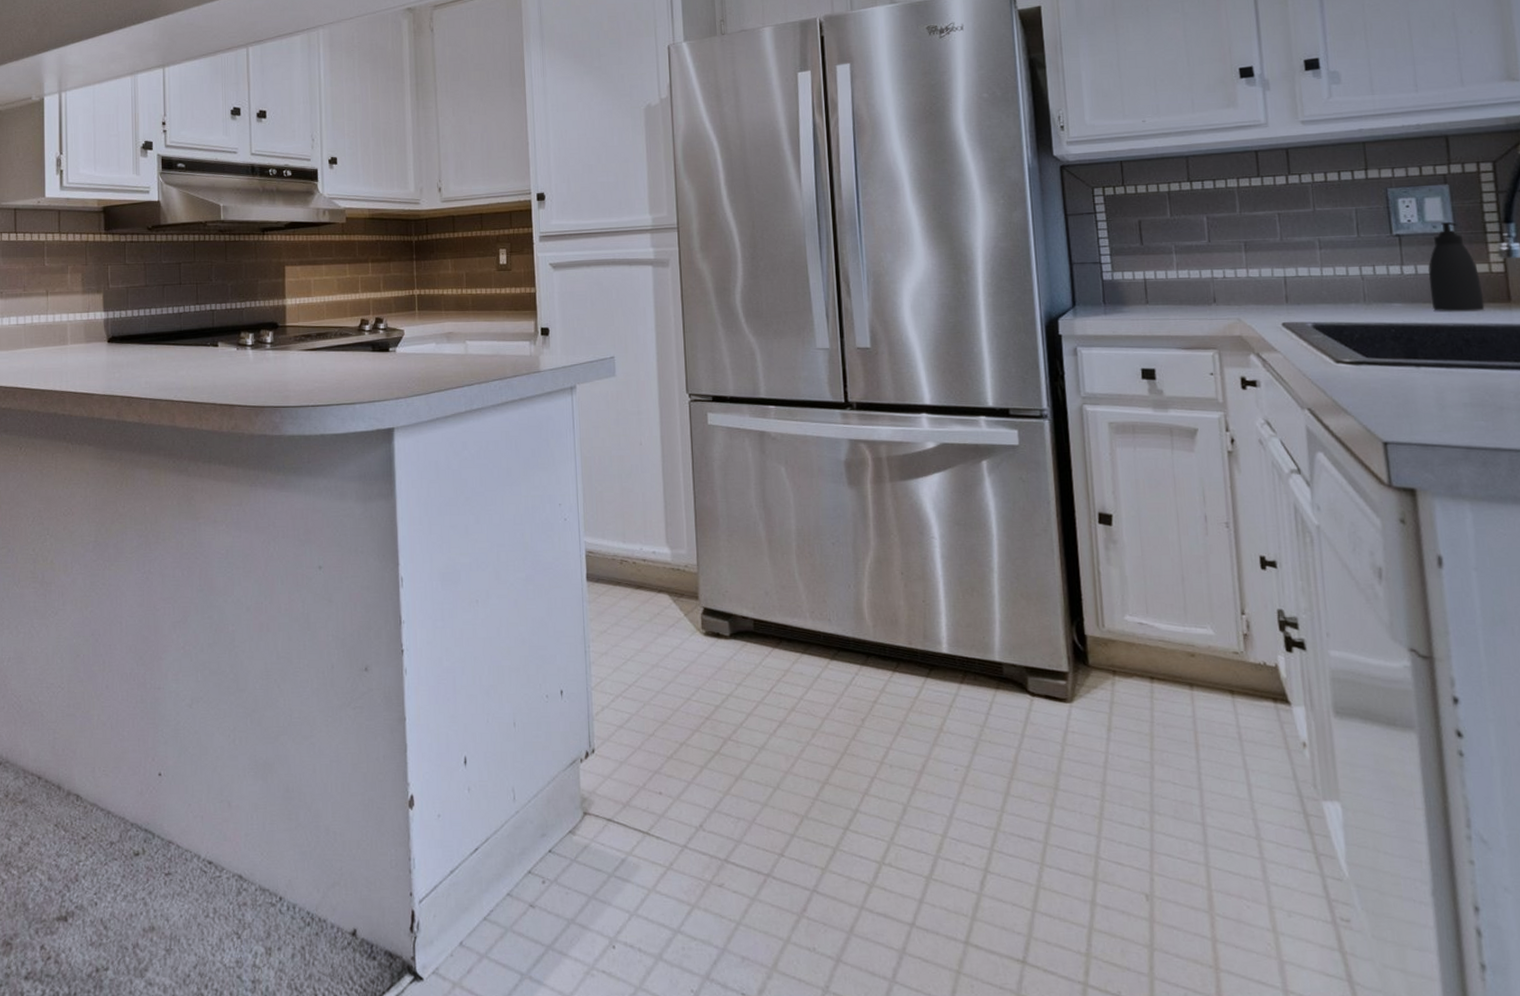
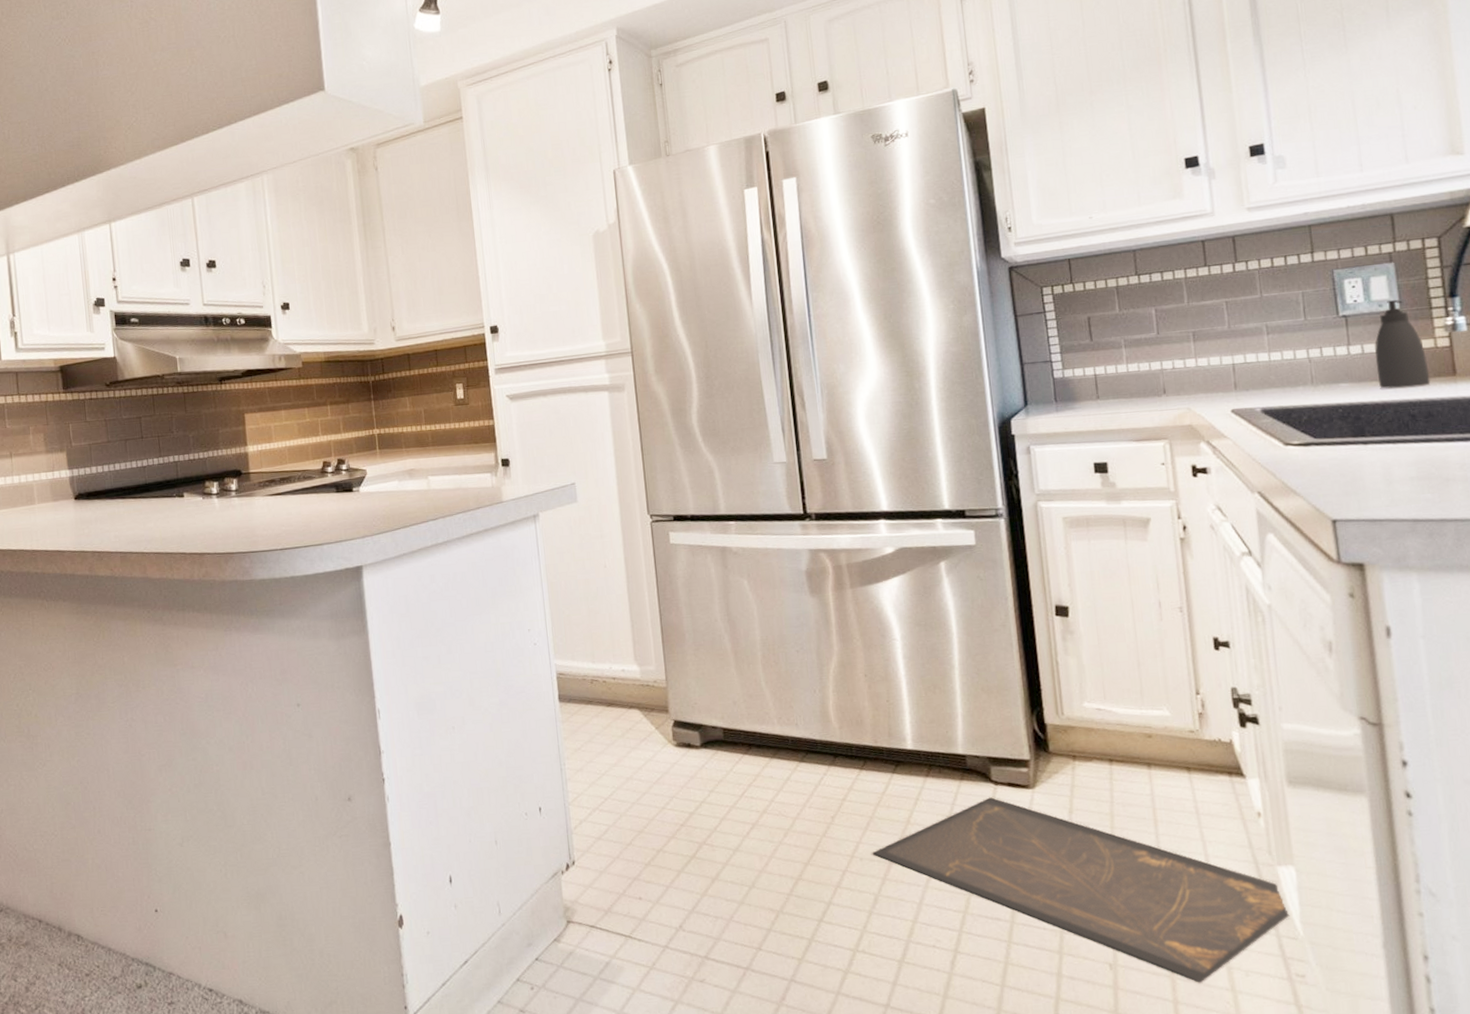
doormat: none [902,709,1335,920] -> present [872,797,1290,982]

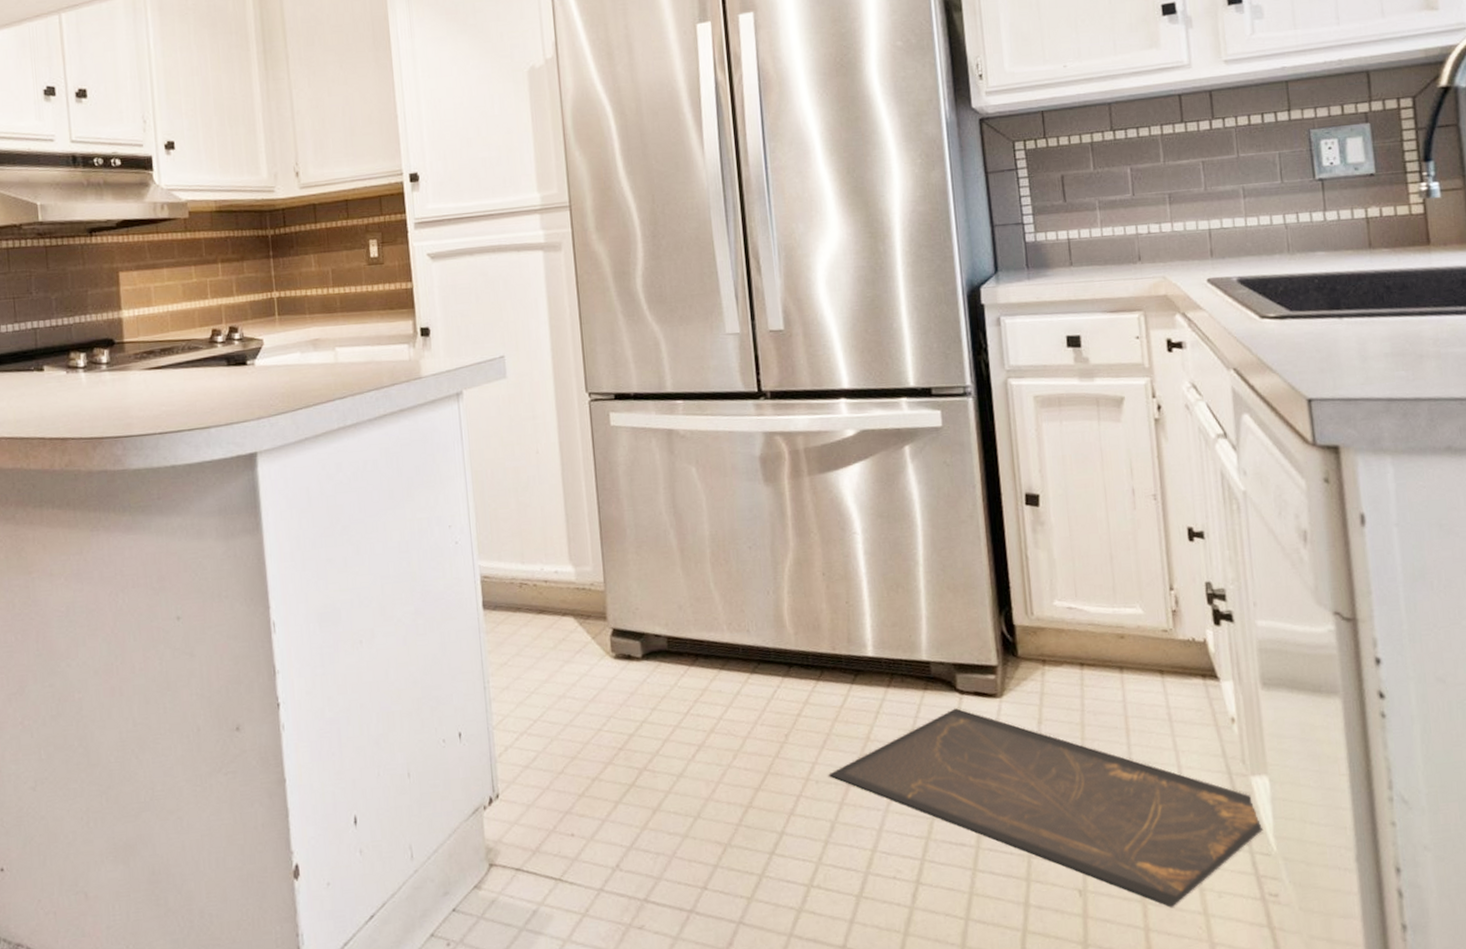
soap dispenser: present [1375,299,1431,389] -> none [1351,162,1405,258]

